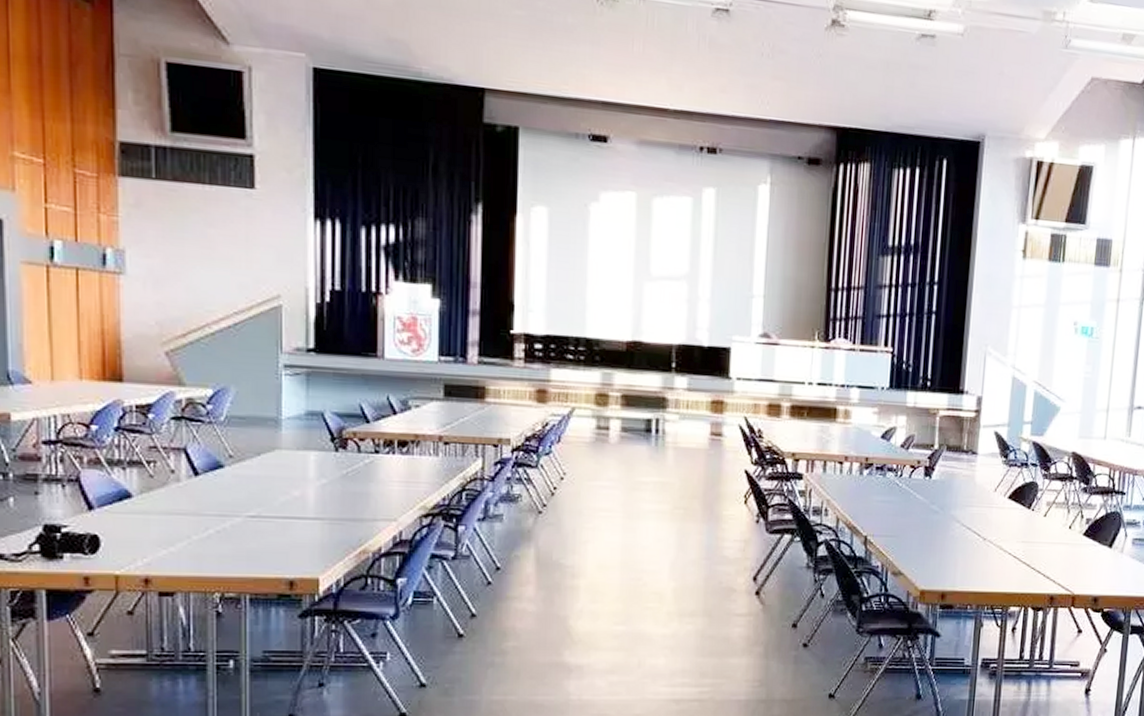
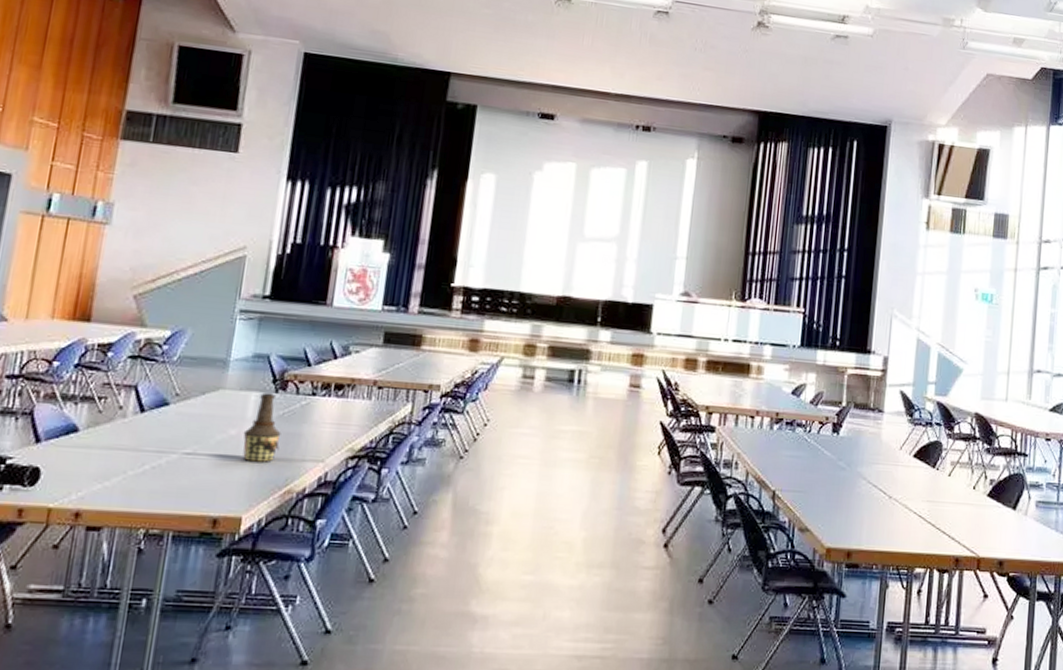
bottle: none [307,452,348,523] -> present [243,392,281,462]

